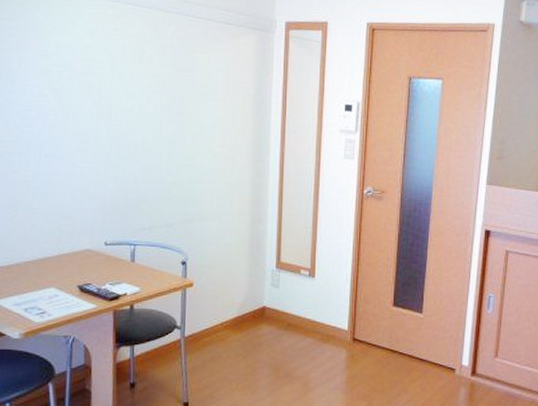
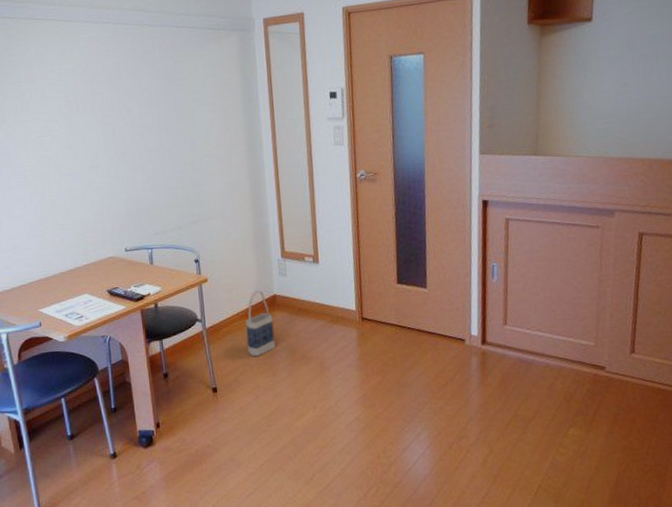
bag: none [228,301,259,372] -> present [245,290,275,357]

